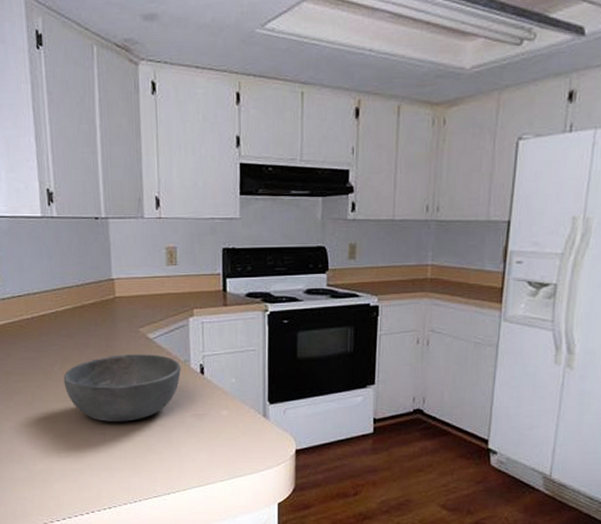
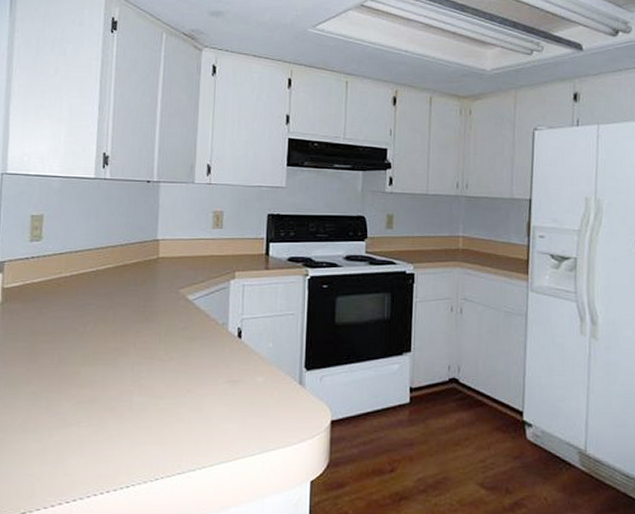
bowl: present [63,354,181,422] -> none [94,316,218,388]

